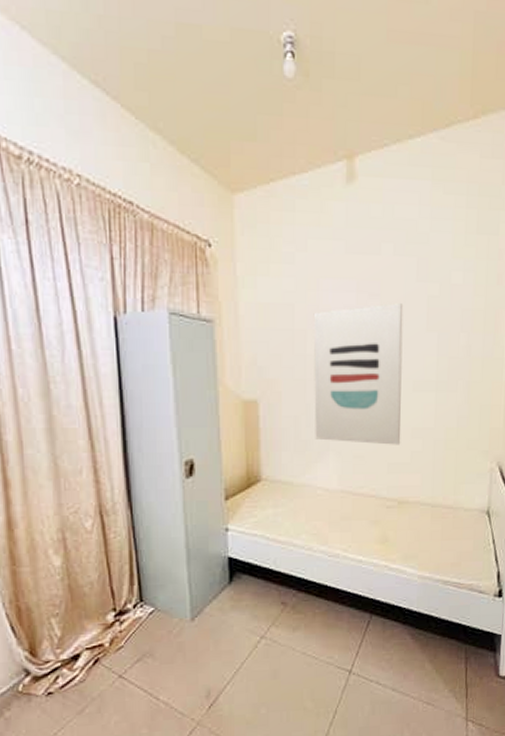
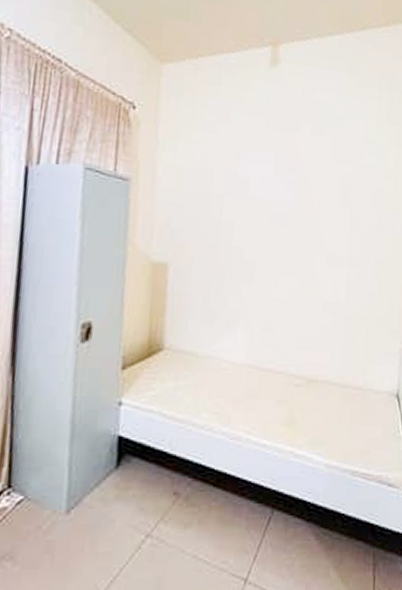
wall art: present [313,303,404,445] -> none [224,178,319,319]

